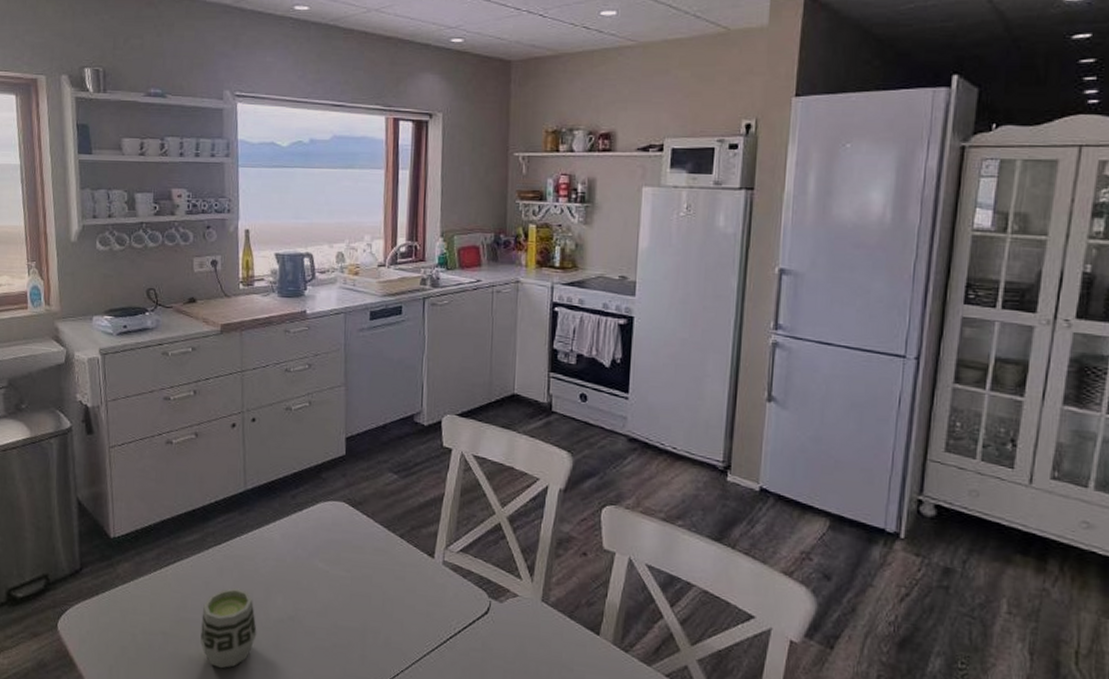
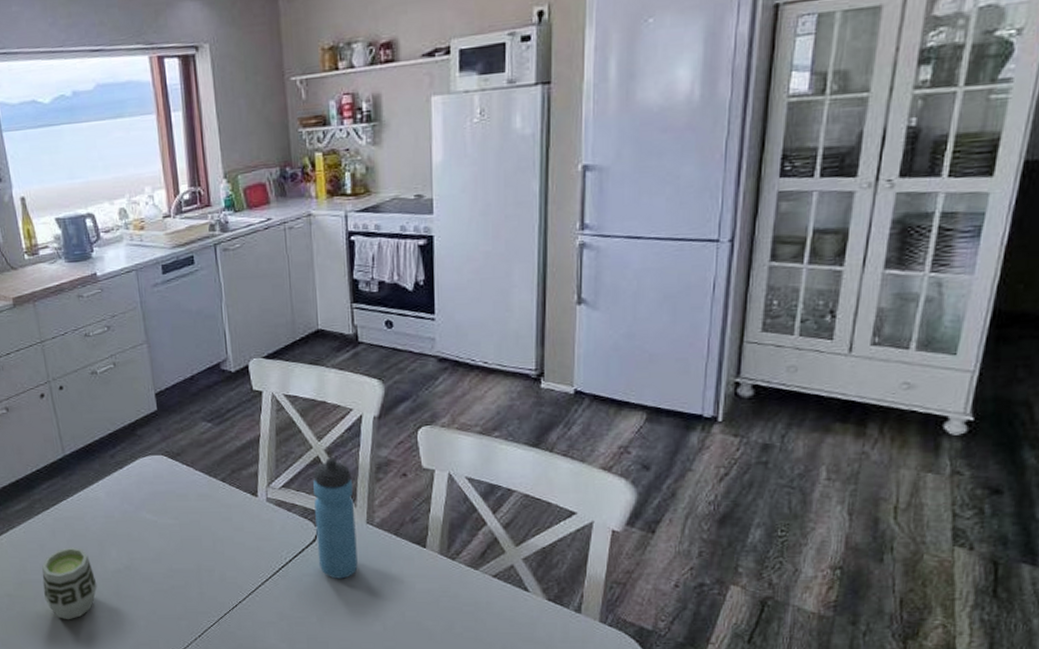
water bottle: none [488,526,531,659] -> present [313,457,358,579]

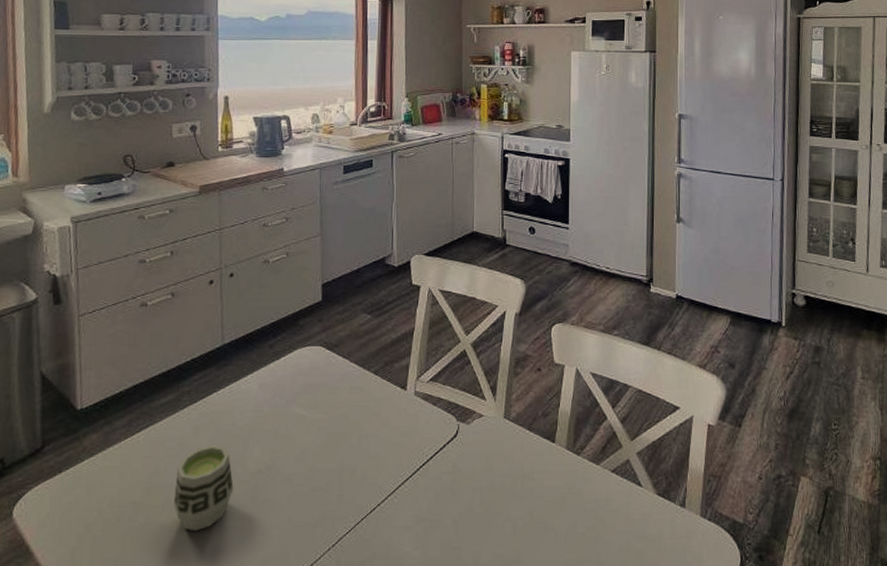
water bottle: present [313,457,358,579] -> none [457,351,494,477]

